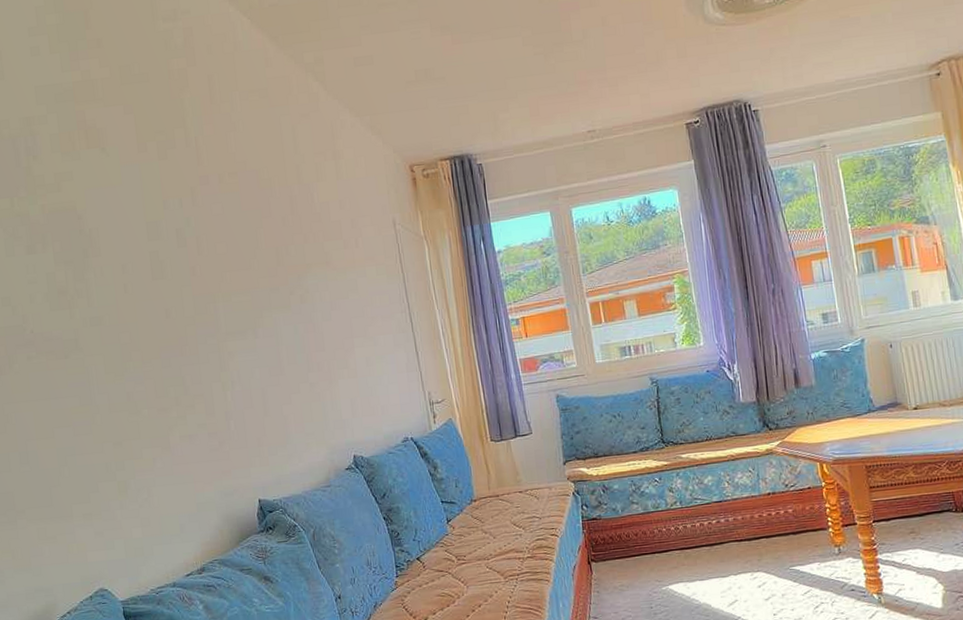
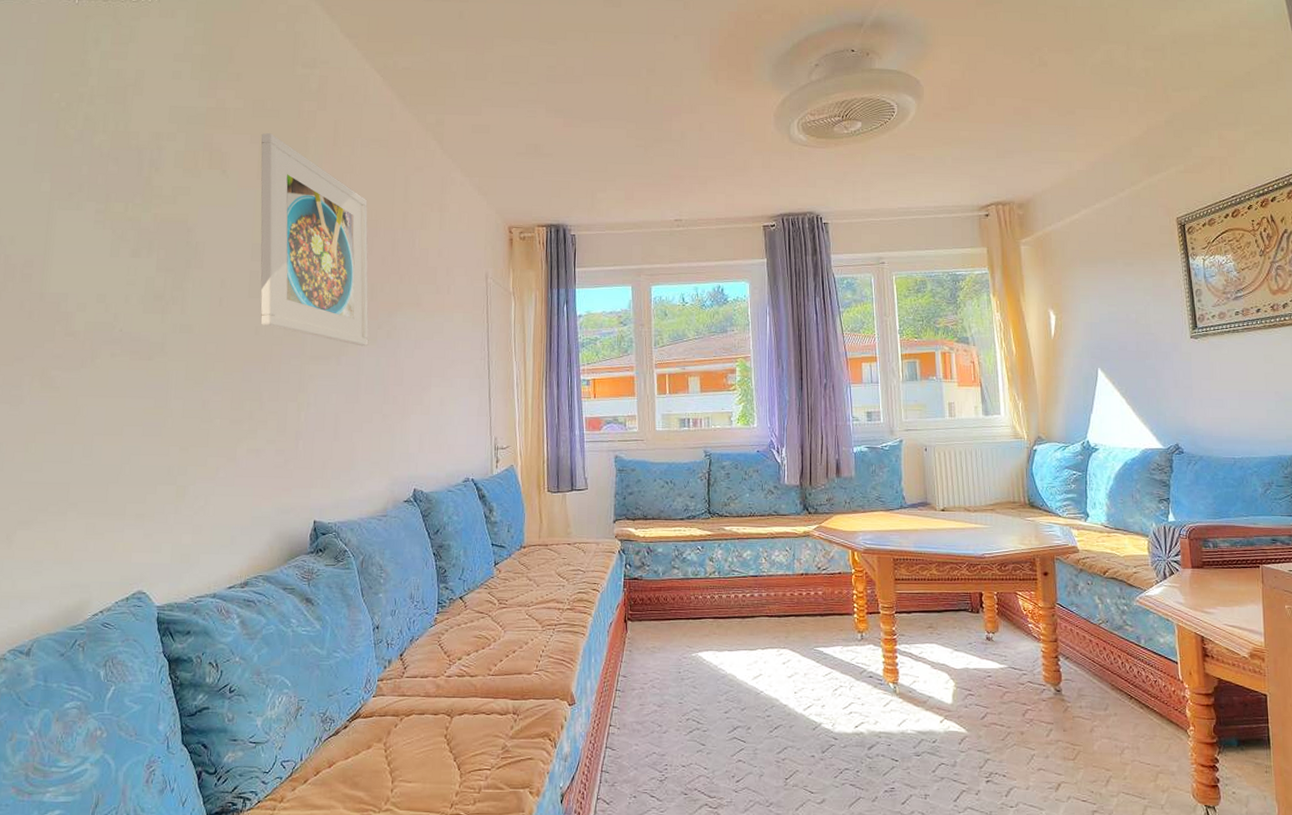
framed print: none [134,100,283,316] -> present [260,133,369,347]

